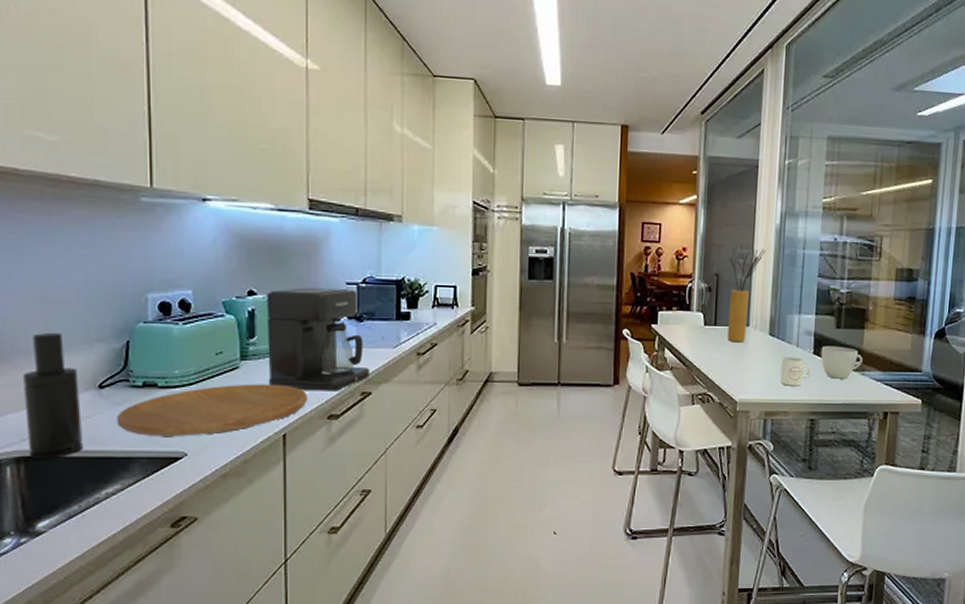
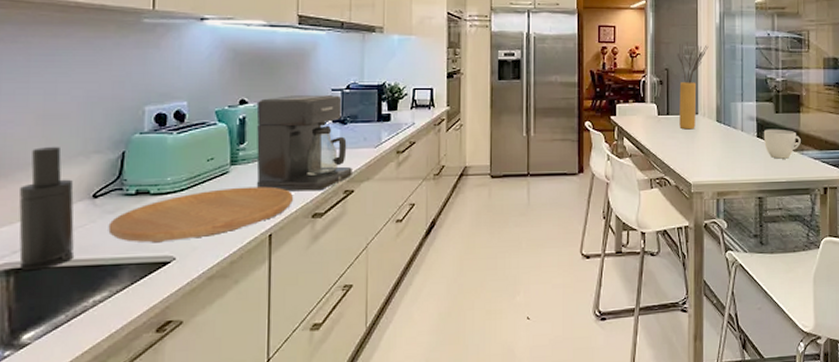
mug: present [780,357,812,386] -> none [728,140,756,167]

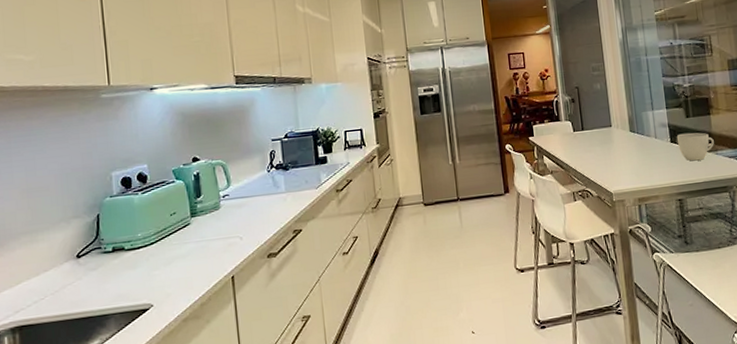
soap dispenser: present [18,146,74,270] -> none [14,215,66,327]
cutting board: present [108,186,293,242] -> none [92,233,249,295]
coffee maker: present [256,94,352,192] -> none [207,144,299,236]
vase: present [677,41,709,130] -> none [585,59,615,143]

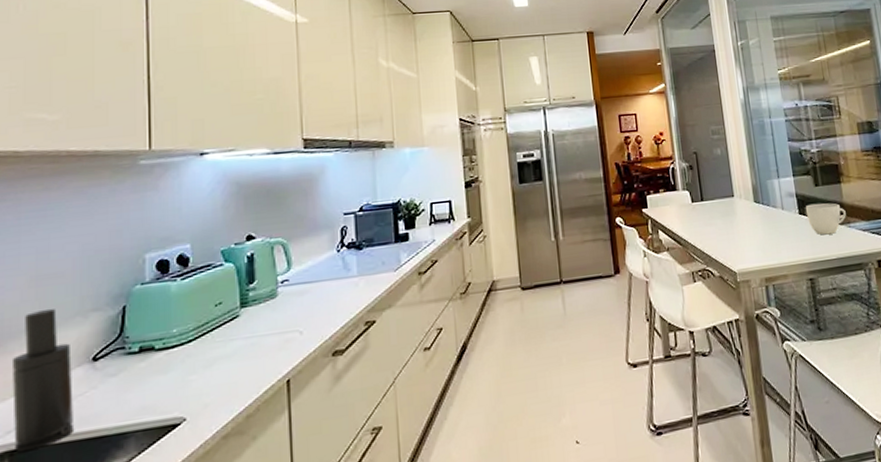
soap dispenser: none [14,215,66,327] -> present [11,308,73,452]

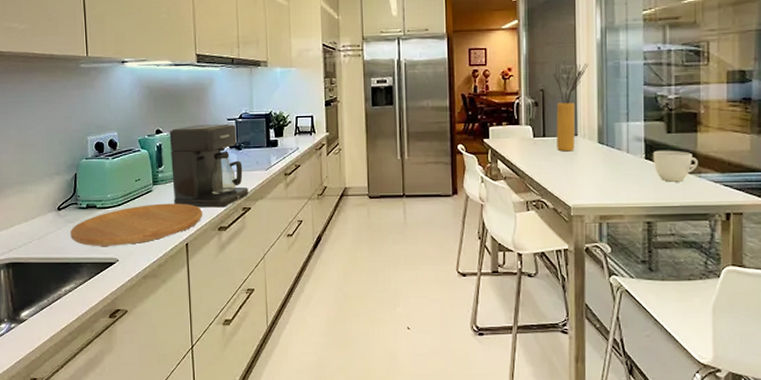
soap dispenser: present [11,308,73,452] -> none [9,169,49,264]
cutting board: none [111,326,310,407] -> present [70,203,202,246]
coffee maker: none [264,218,372,330] -> present [169,123,249,208]
vase: none [704,121,736,215] -> present [553,60,589,152]

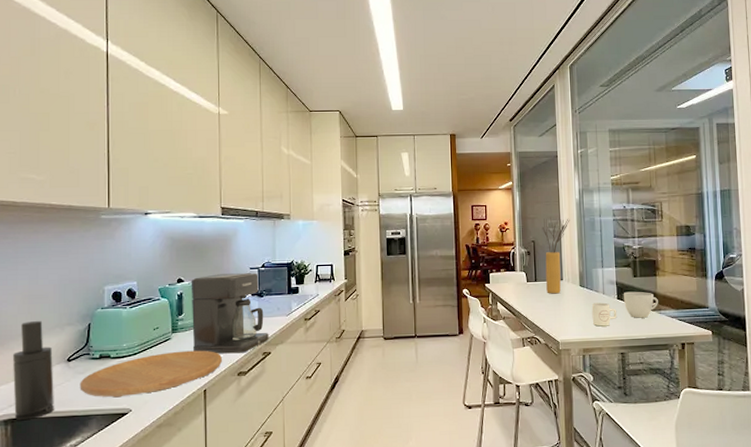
soap dispenser: none [9,169,49,264] -> present [12,320,54,420]
mug: none [612,163,644,191] -> present [592,302,617,327]

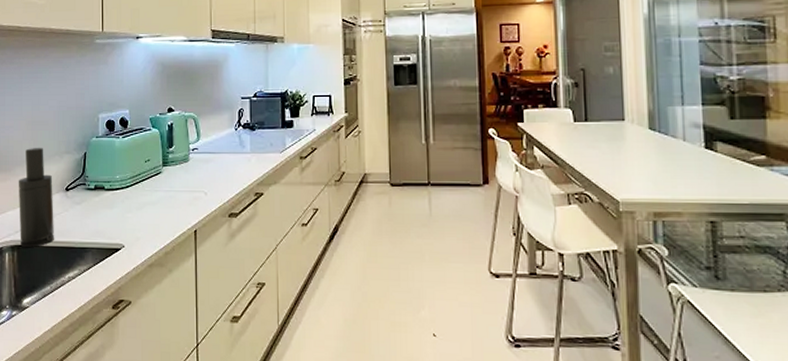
cutting board: present [80,350,222,397] -> none [77,186,212,231]
coffee maker: present [191,272,269,354] -> none [181,102,261,192]
vase: present [542,216,570,294] -> none [595,36,635,138]
mug: present [592,302,617,327] -> none [666,152,705,184]
cup: present [623,291,658,318] -> none [714,138,769,175]

